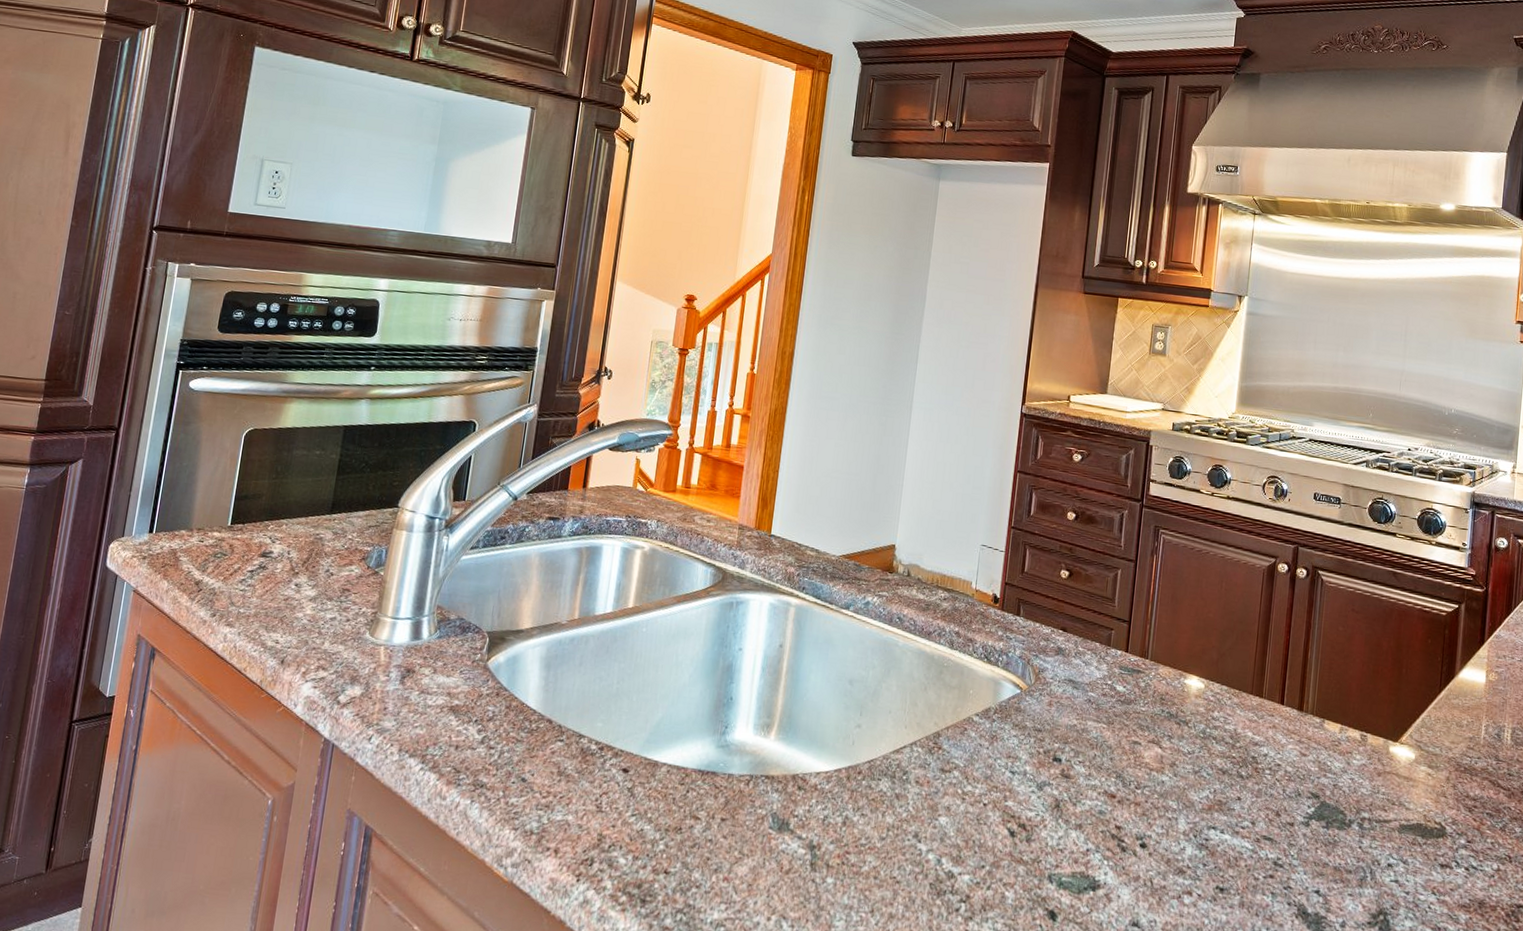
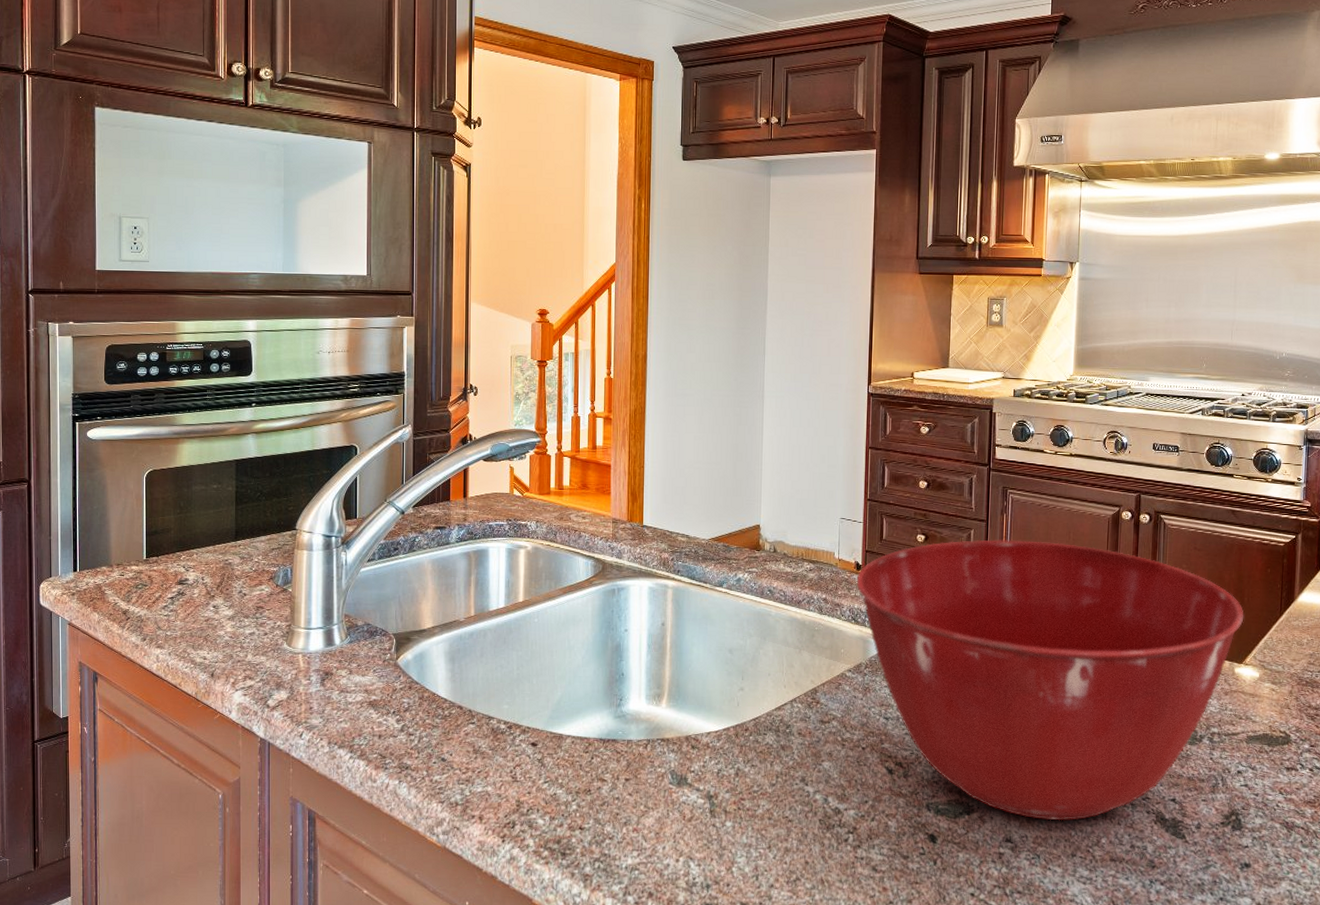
mixing bowl: none [992,580,1402,907] -> present [856,539,1244,821]

